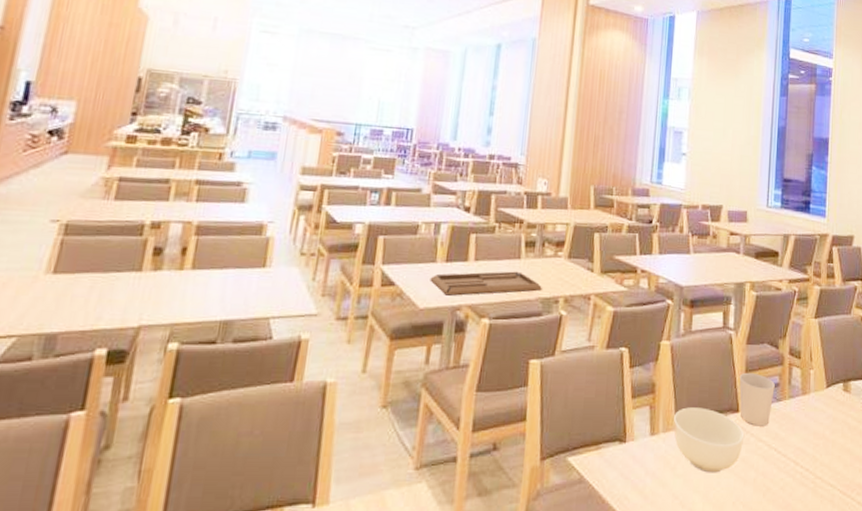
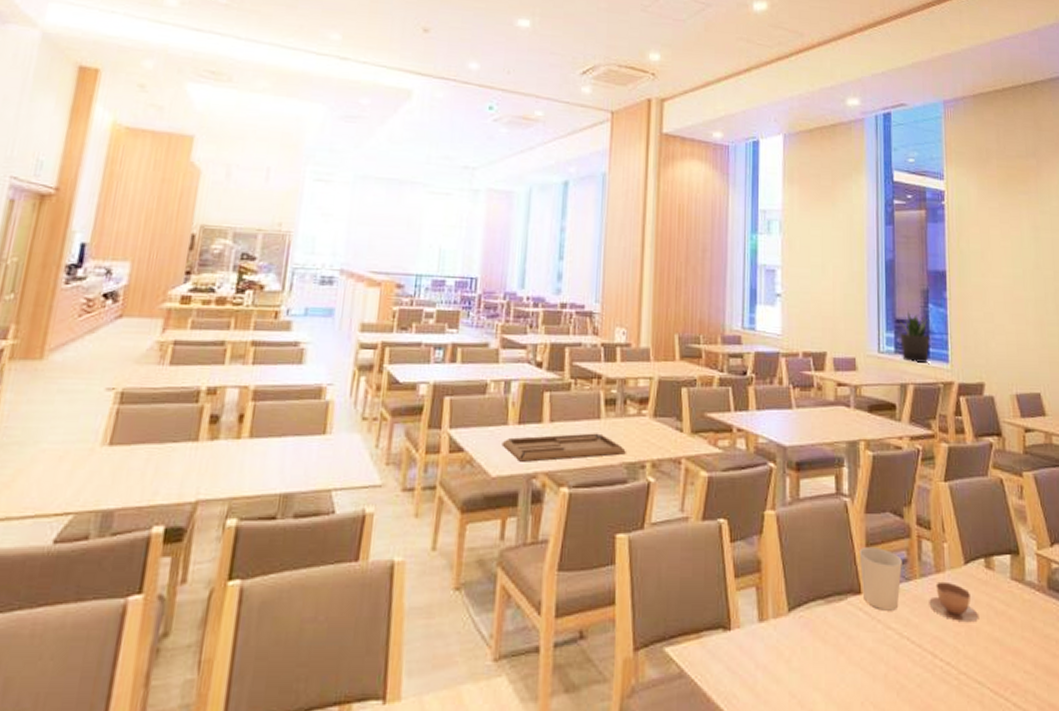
bowl: present [674,407,745,473] -> none [785,588,870,667]
planter: none [786,172,811,218] -> present [900,311,930,364]
teacup: none [795,402,836,436] -> present [929,581,980,623]

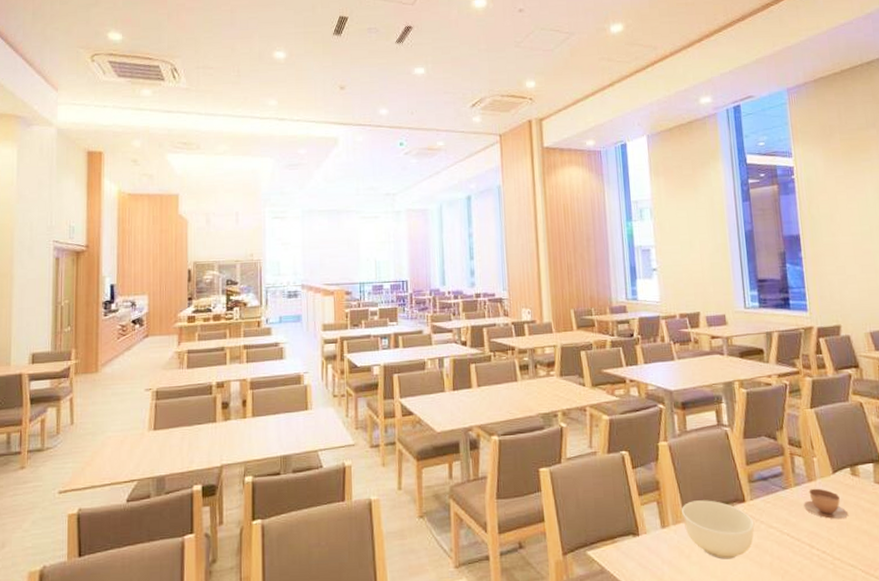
tray: present [502,433,626,462] -> none [442,392,541,419]
bowl: none [785,588,870,667] -> present [682,500,755,559]
dixie cup: present [859,546,902,611] -> none [740,464,779,514]
planter: present [900,311,930,364] -> none [762,272,790,315]

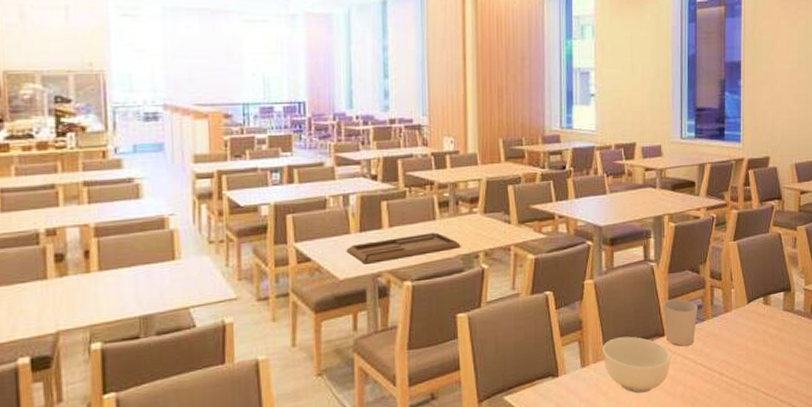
tray: none [442,392,541,419] -> present [346,232,461,264]
dixie cup: none [740,464,779,514] -> present [663,298,698,347]
teacup: present [804,488,849,520] -> none [718,318,758,347]

